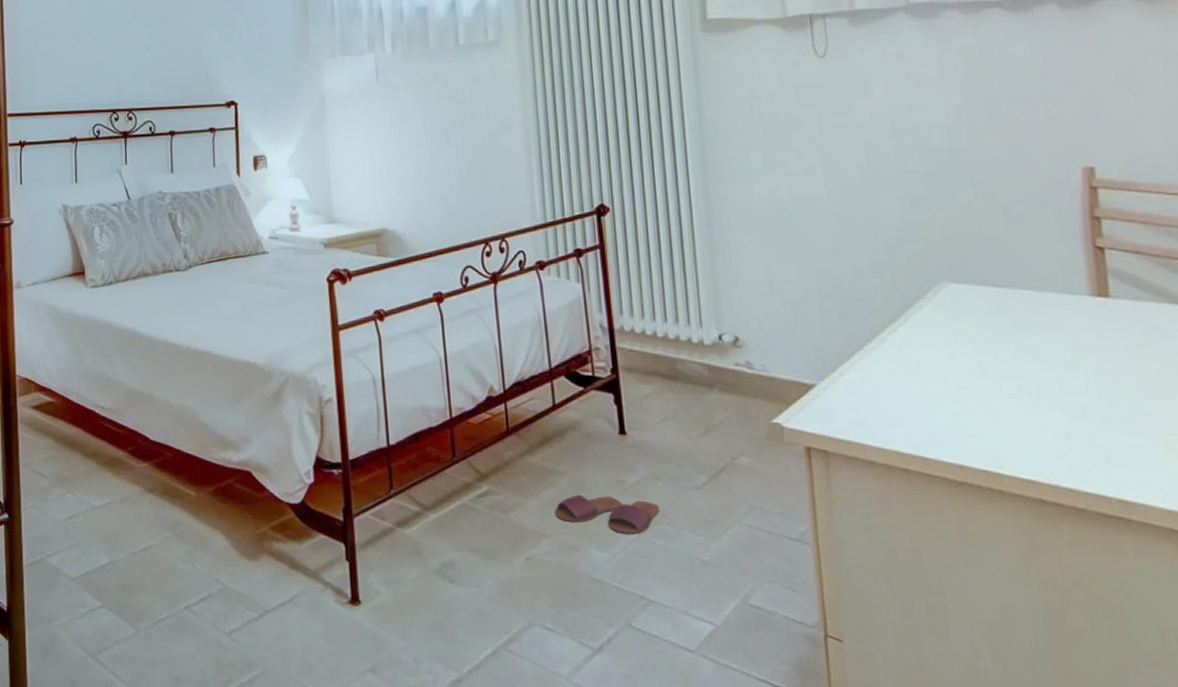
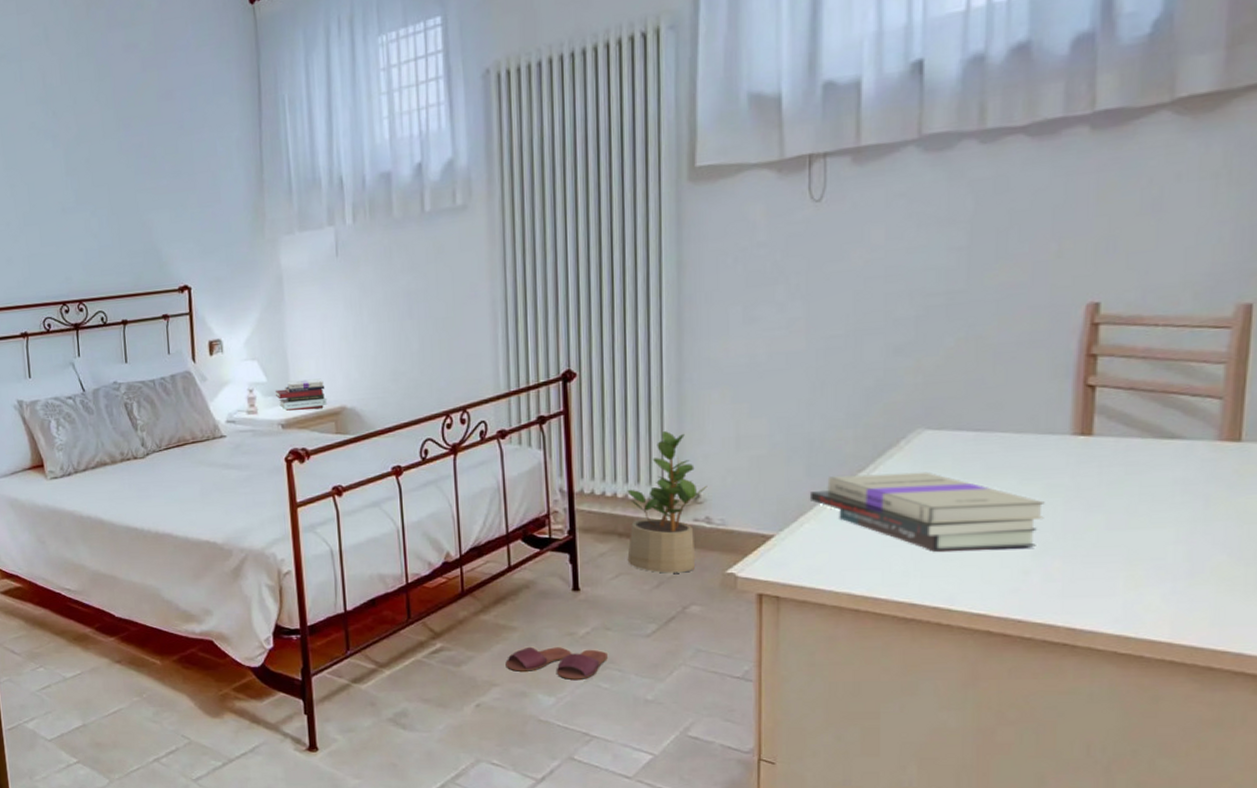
books: none [317,199,369,230] -> present [275,378,328,411]
potted plant: none [666,271,745,420] -> present [627,431,707,574]
books: none [845,326,1077,411] -> present [809,471,1045,552]

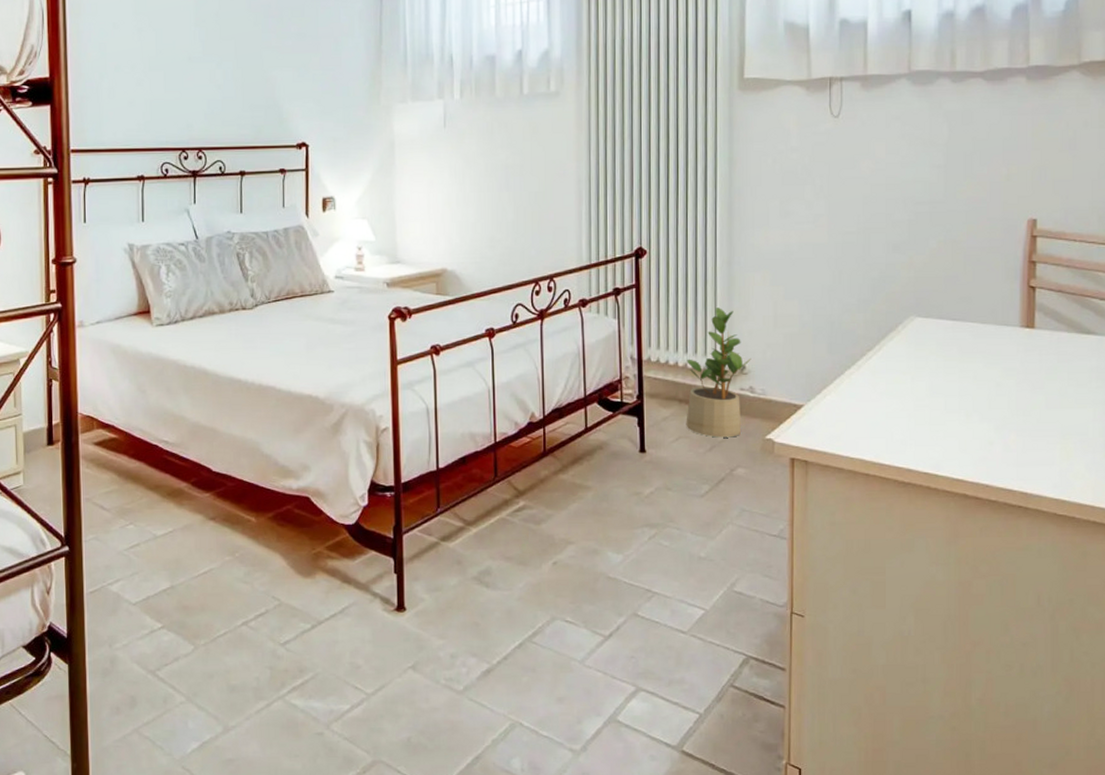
books: present [275,378,328,411] -> none [382,241,430,270]
slippers: present [505,646,608,680] -> none [580,505,668,538]
books: present [809,471,1045,552] -> none [830,353,1003,423]

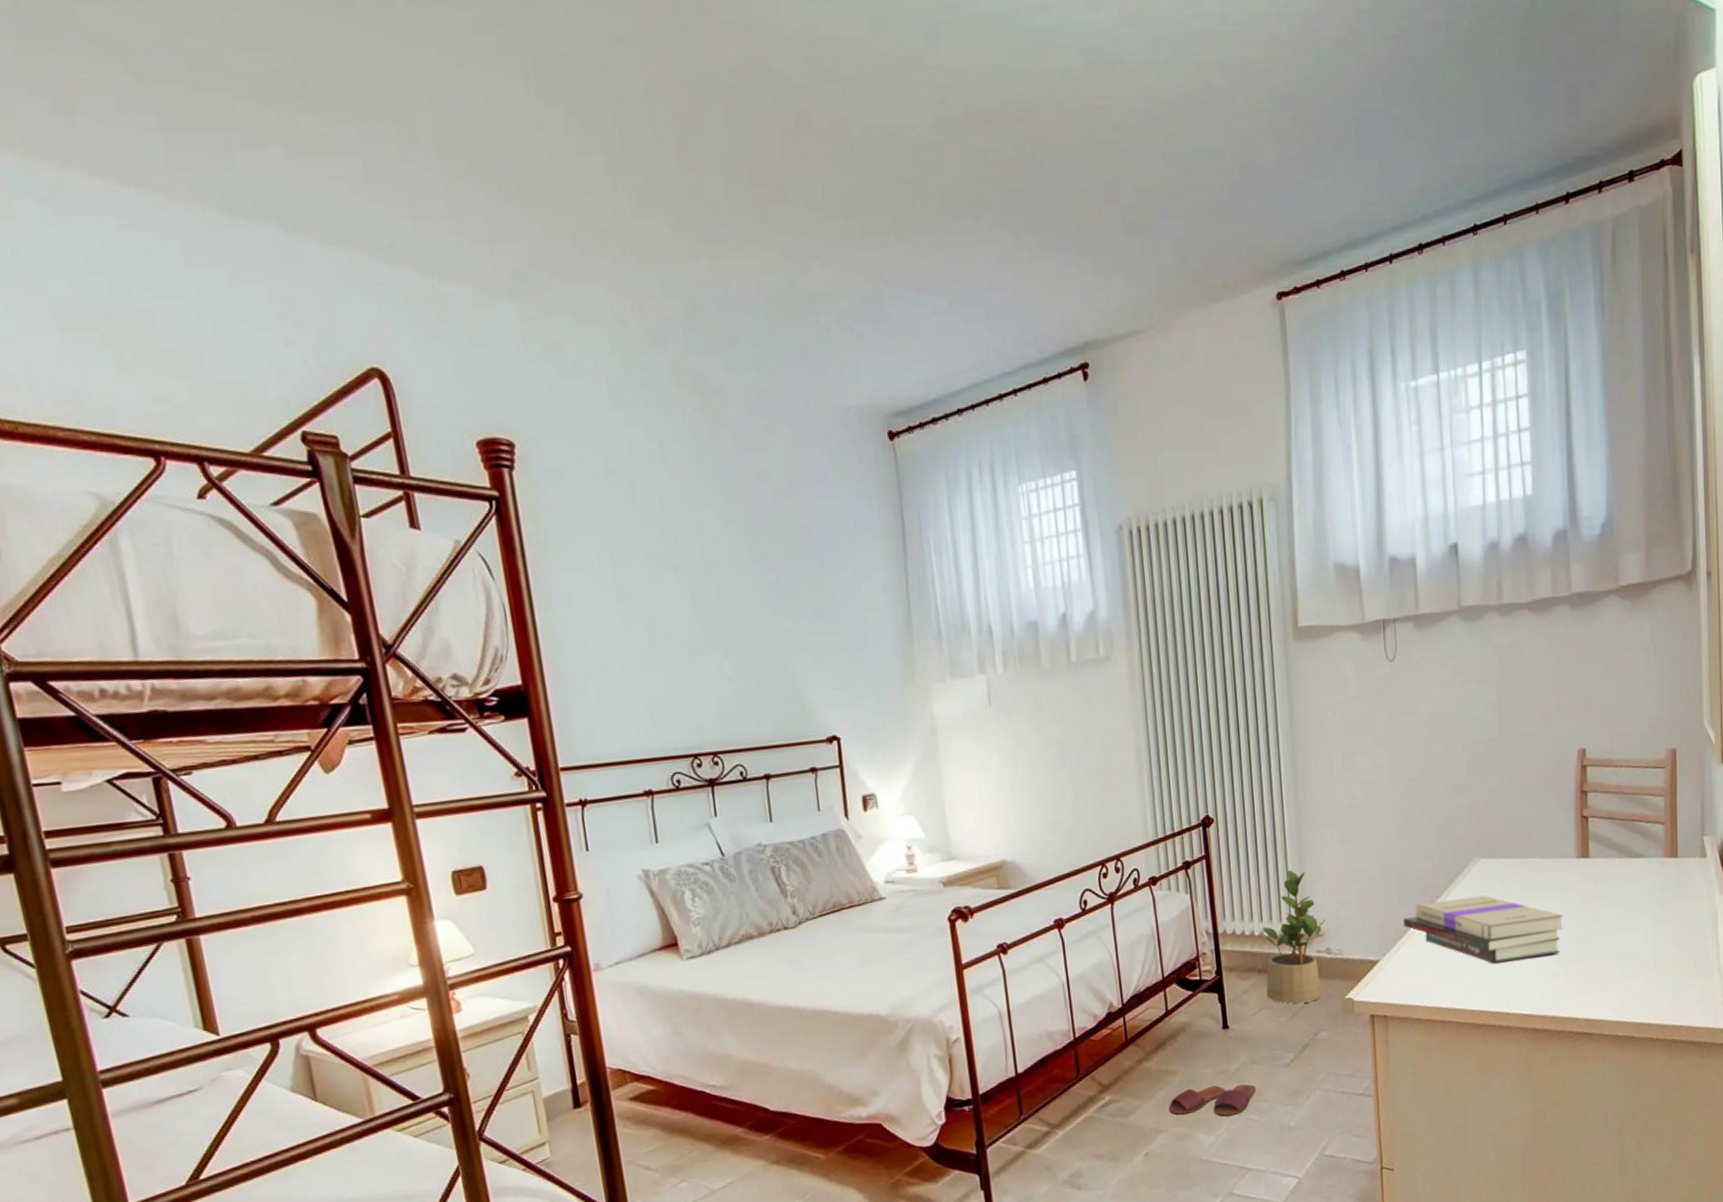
slippers: none [580,505,668,538] -> present [1169,1084,1256,1116]
books: none [830,353,1003,423] -> present [1402,895,1564,964]

